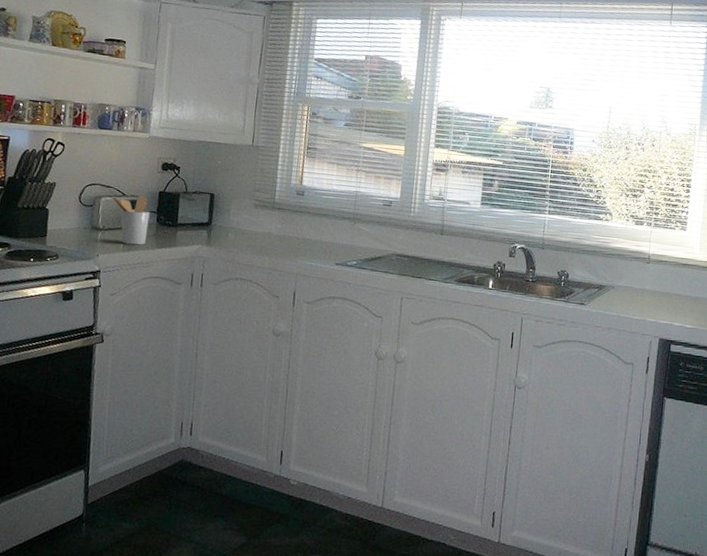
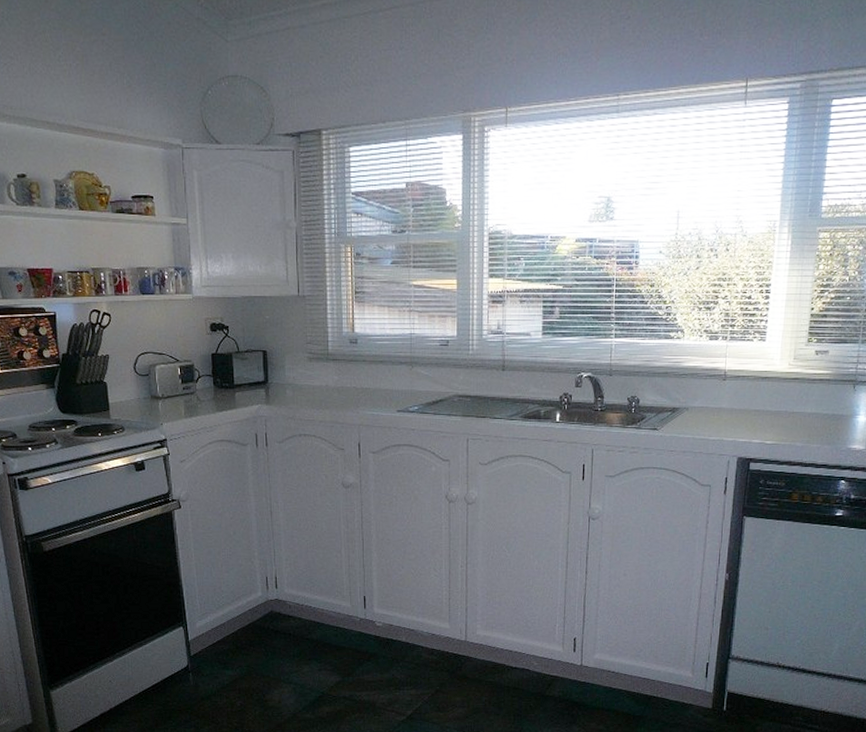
utensil holder: present [111,196,150,245] -> none [165,361,207,410]

